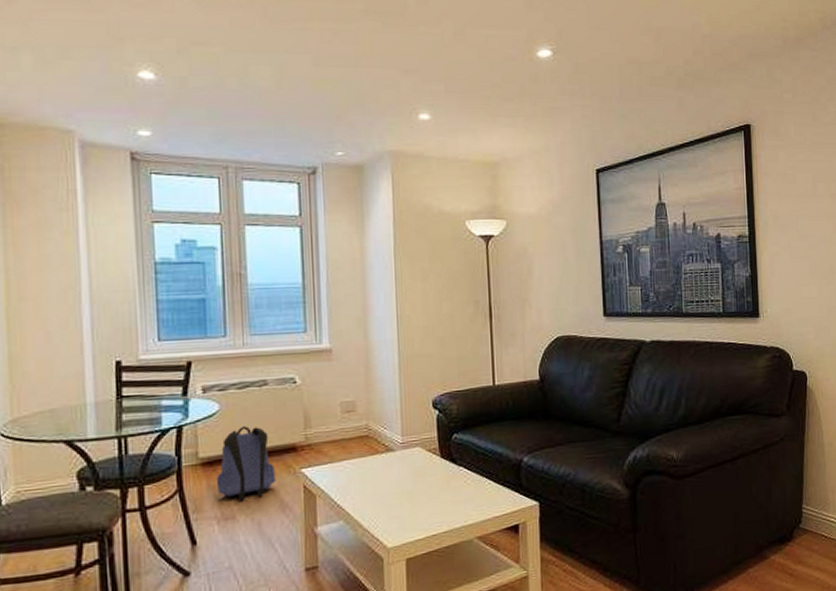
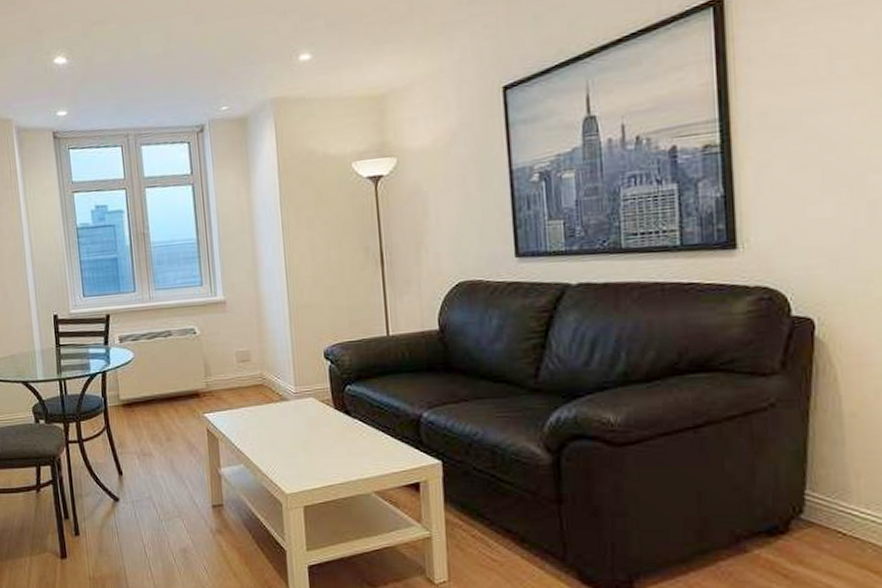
backpack: present [216,426,275,502] -> none [134,373,183,440]

